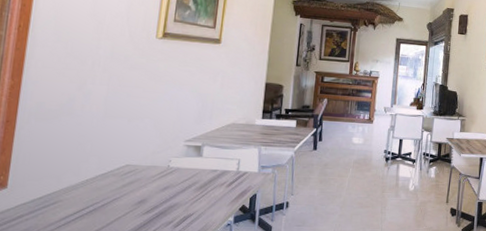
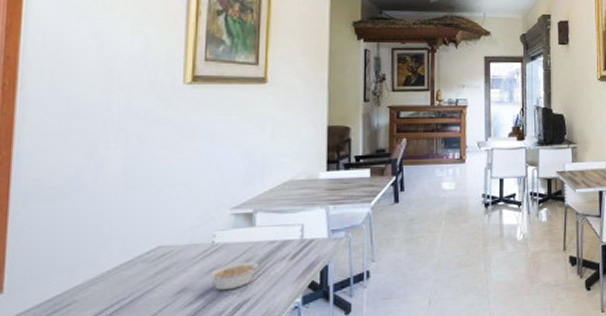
legume: none [162,184,204,205] -> present [207,262,261,291]

